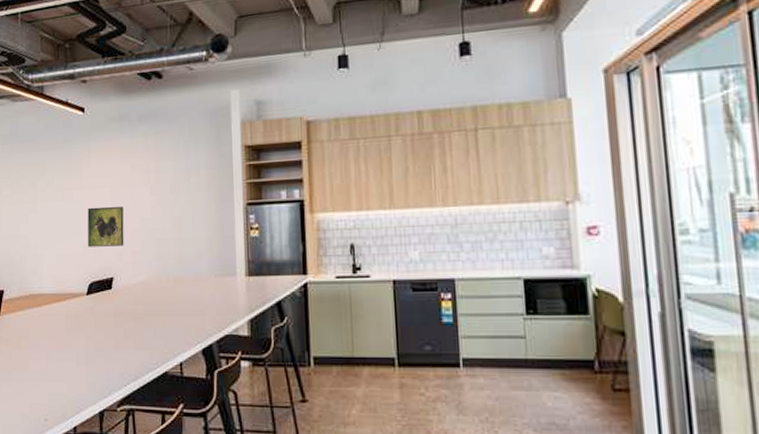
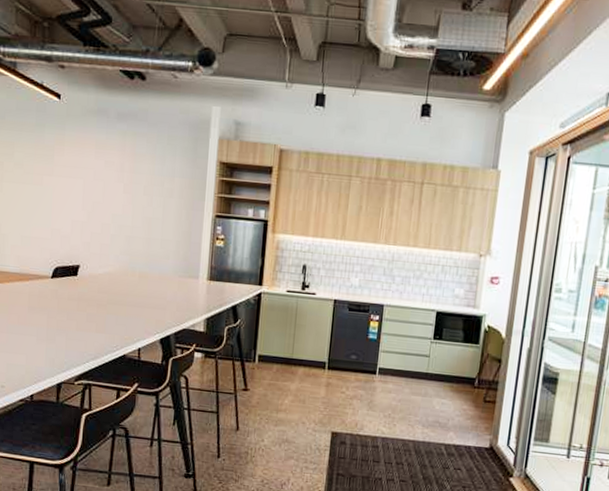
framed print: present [87,206,124,247] -> none [56,195,95,237]

